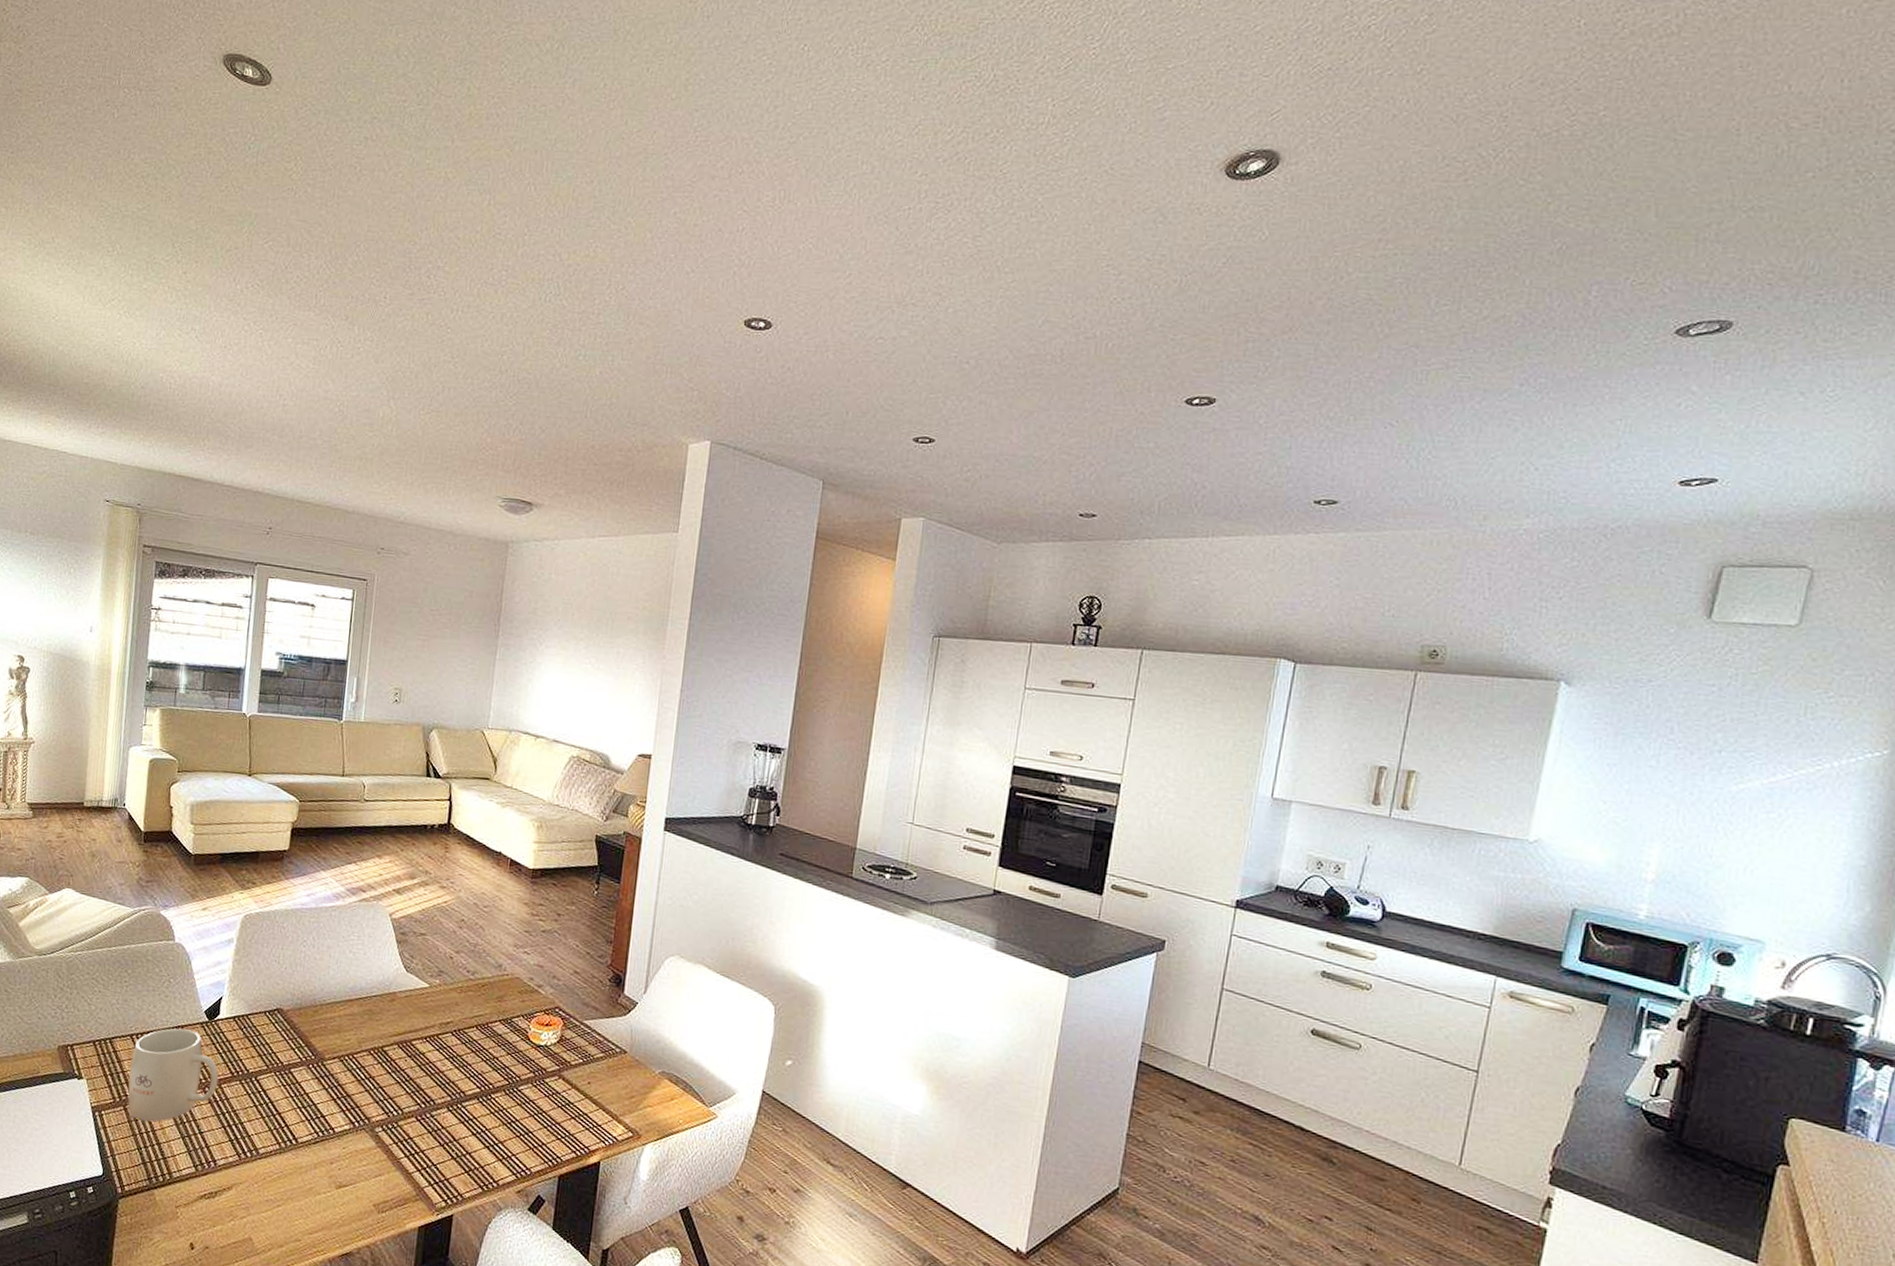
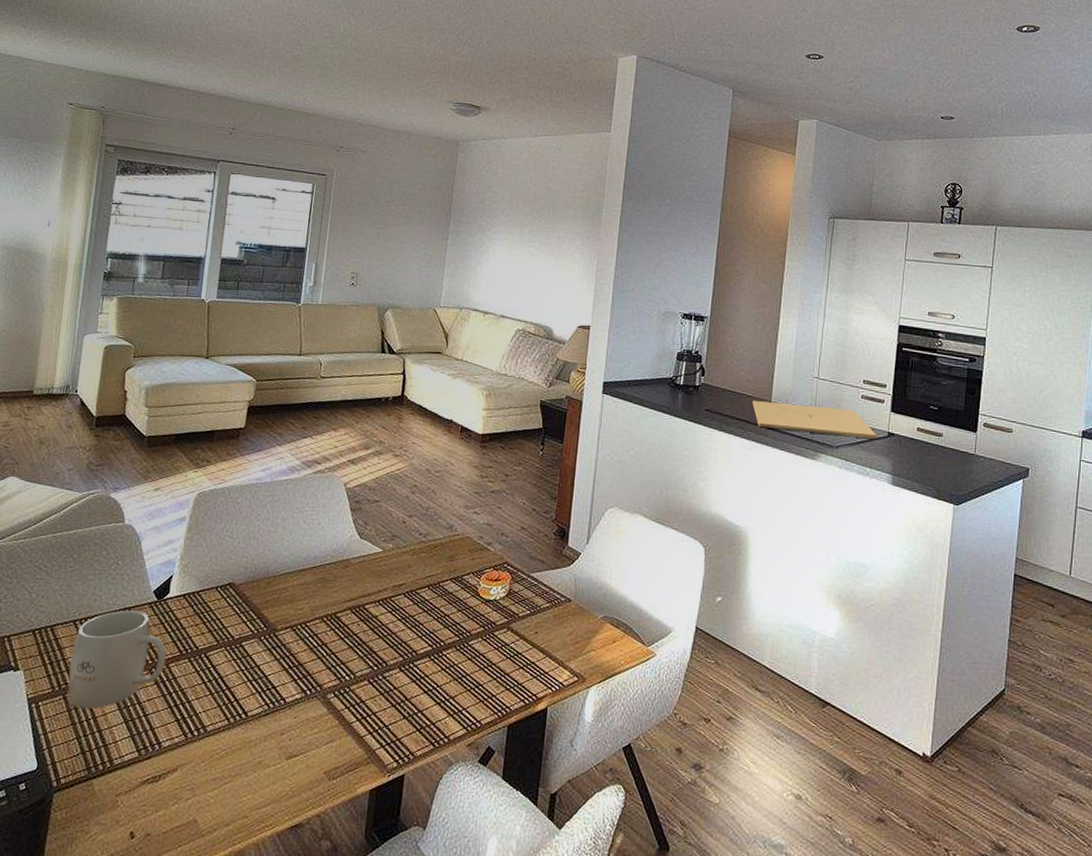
cutting board: none [834,845,981,898] -> present [752,400,878,440]

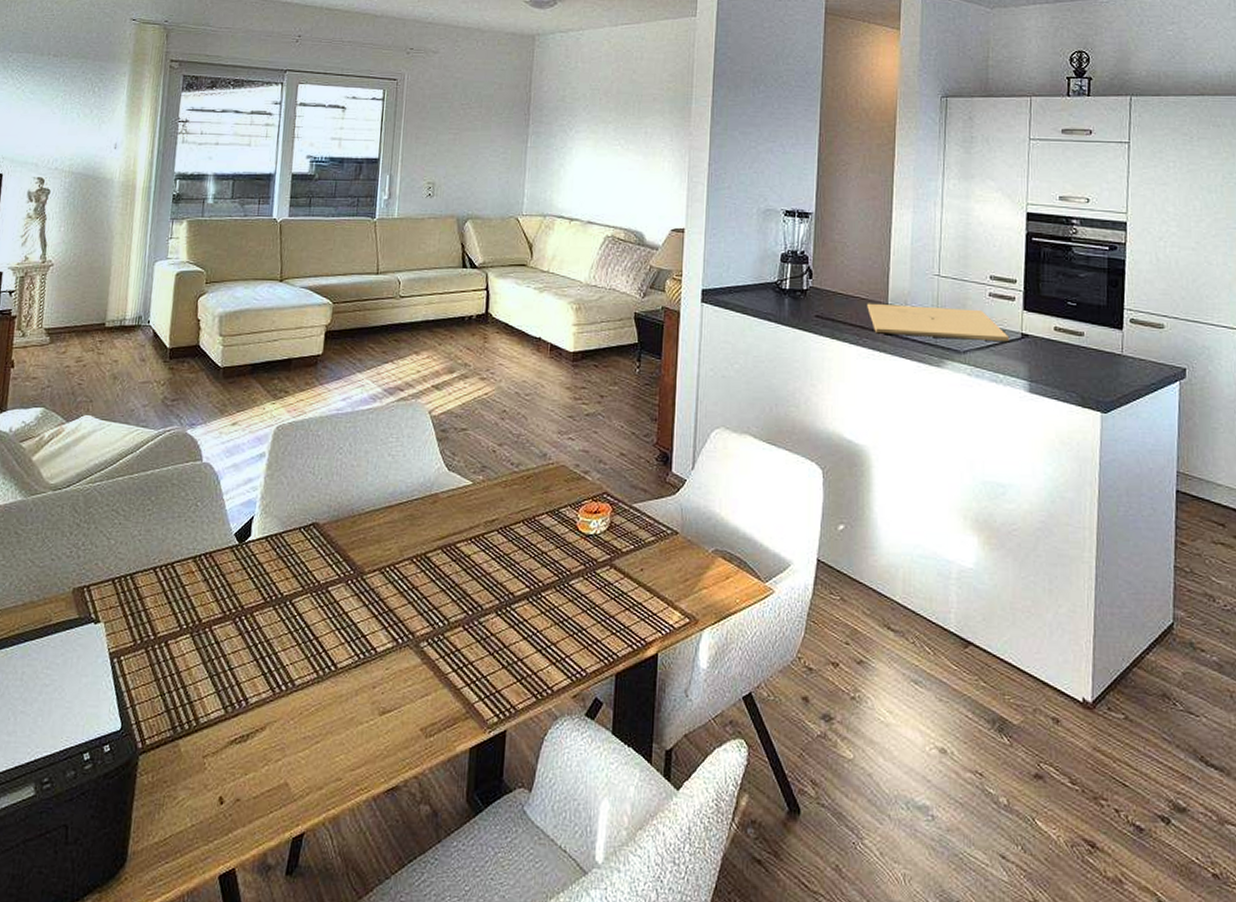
mug: present [67,610,167,709] -> none [149,555,250,663]

